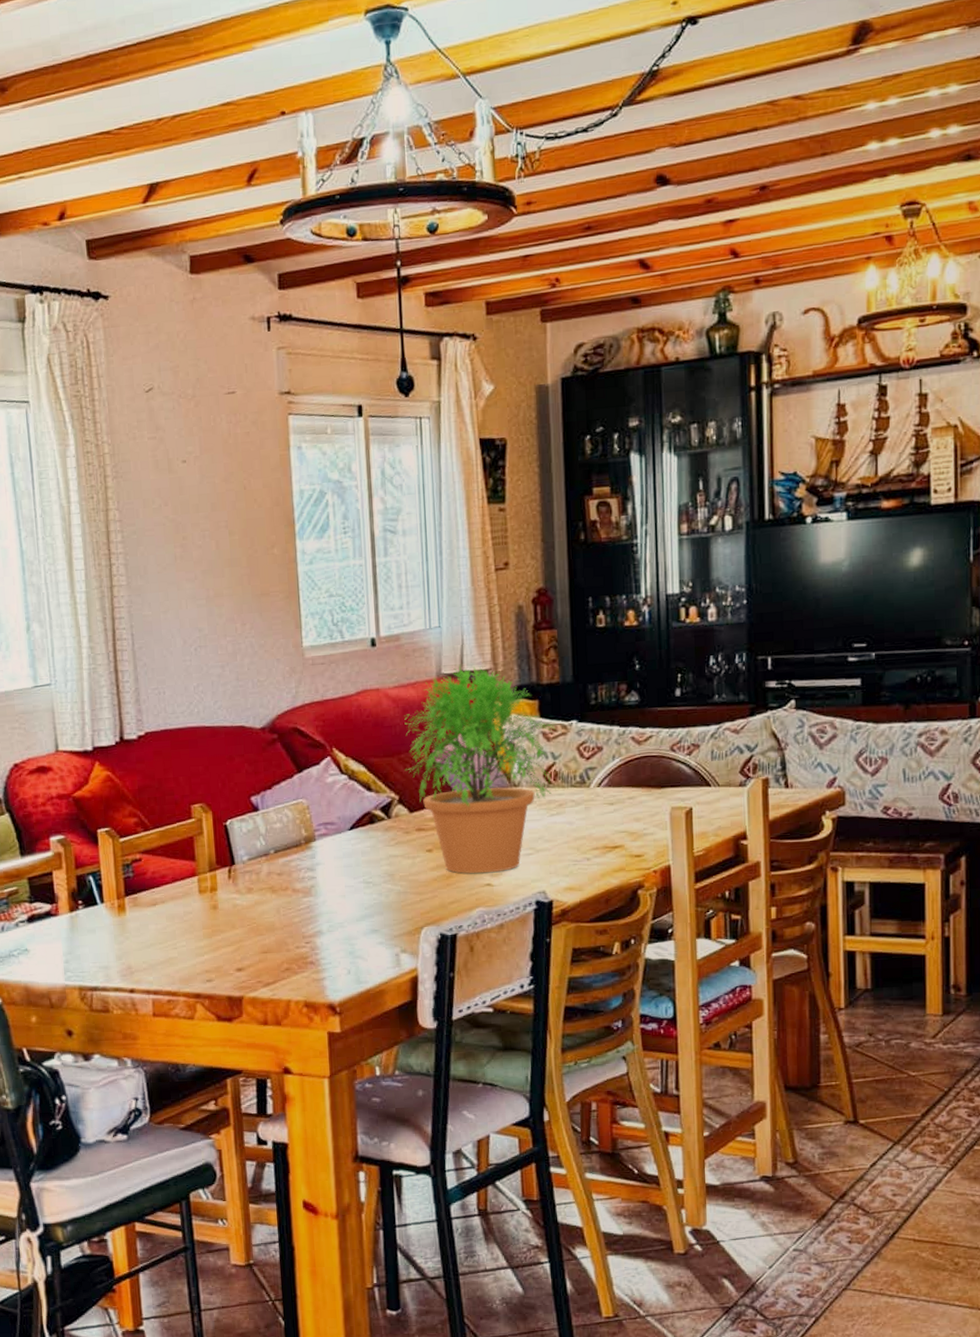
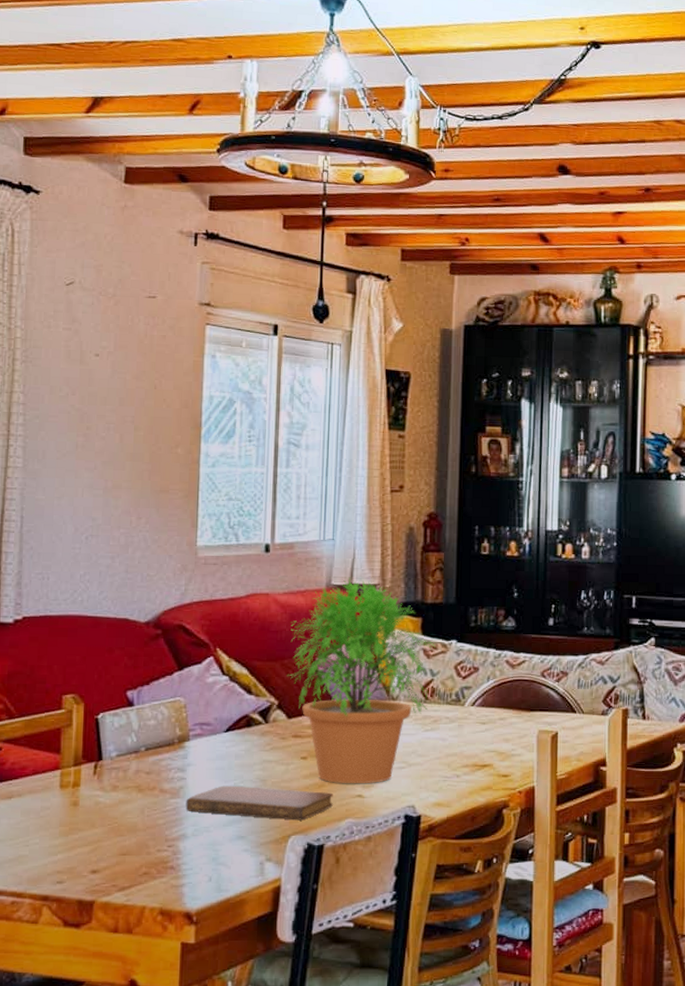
notebook: none [318,881,462,912] -> present [185,785,333,821]

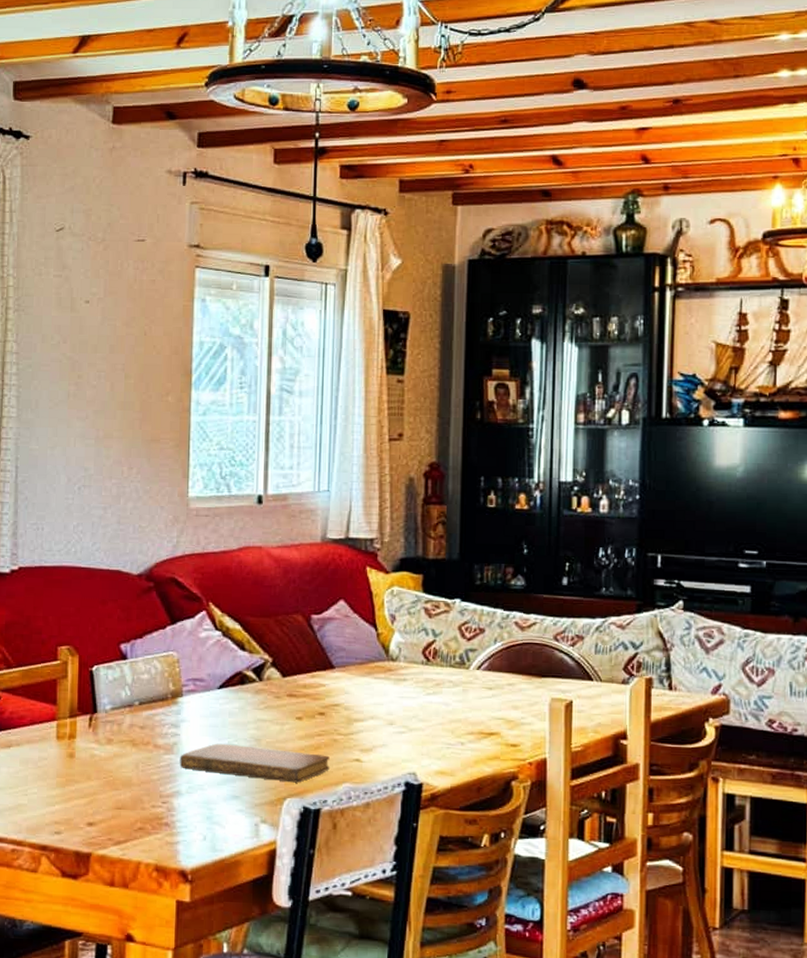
potted plant: present [287,578,435,784] -> none [281,531,437,748]

